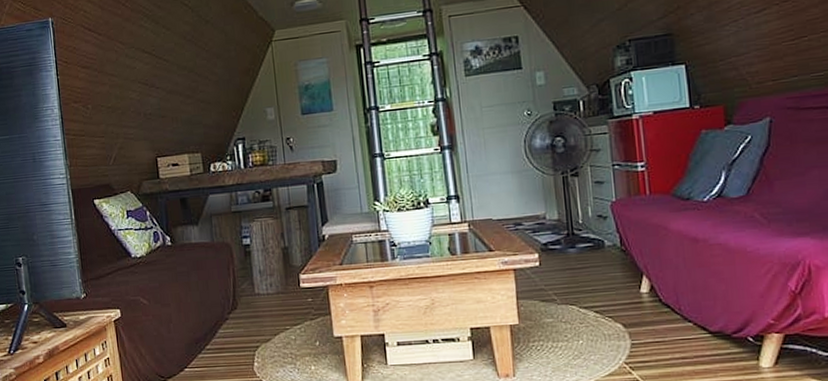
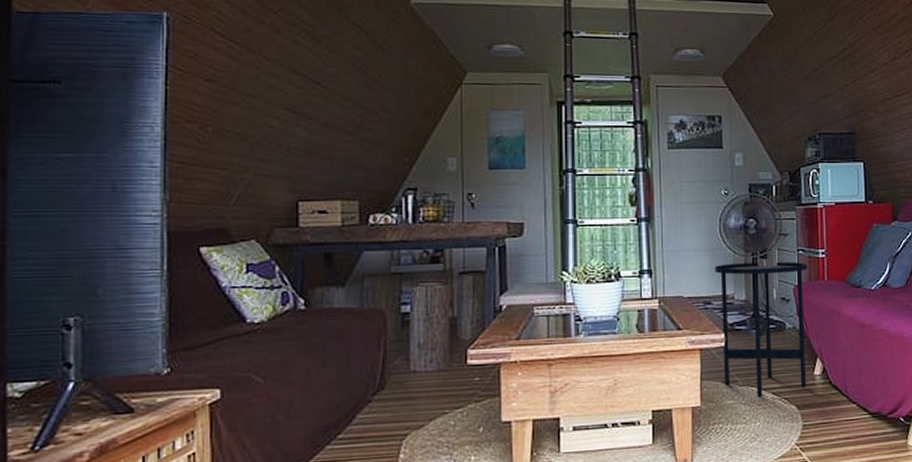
side table: none [522,177,633,315] -> present [714,262,808,397]

